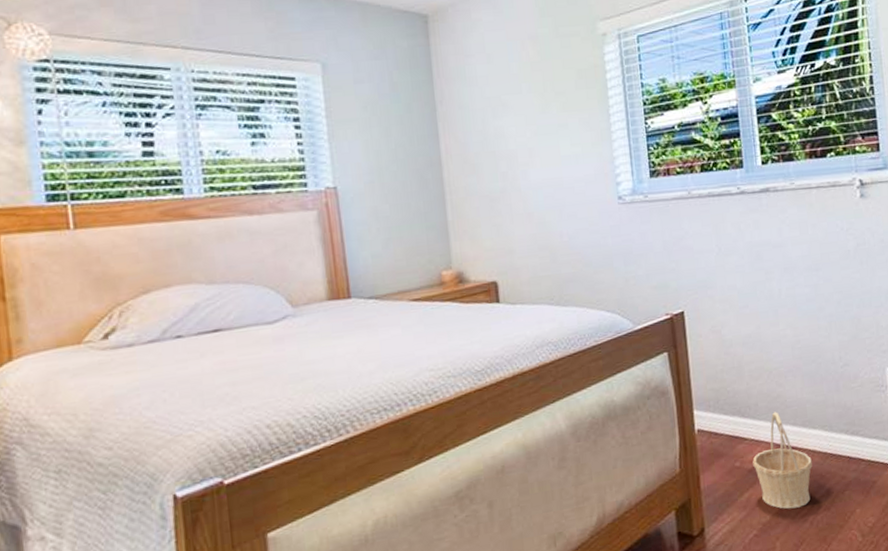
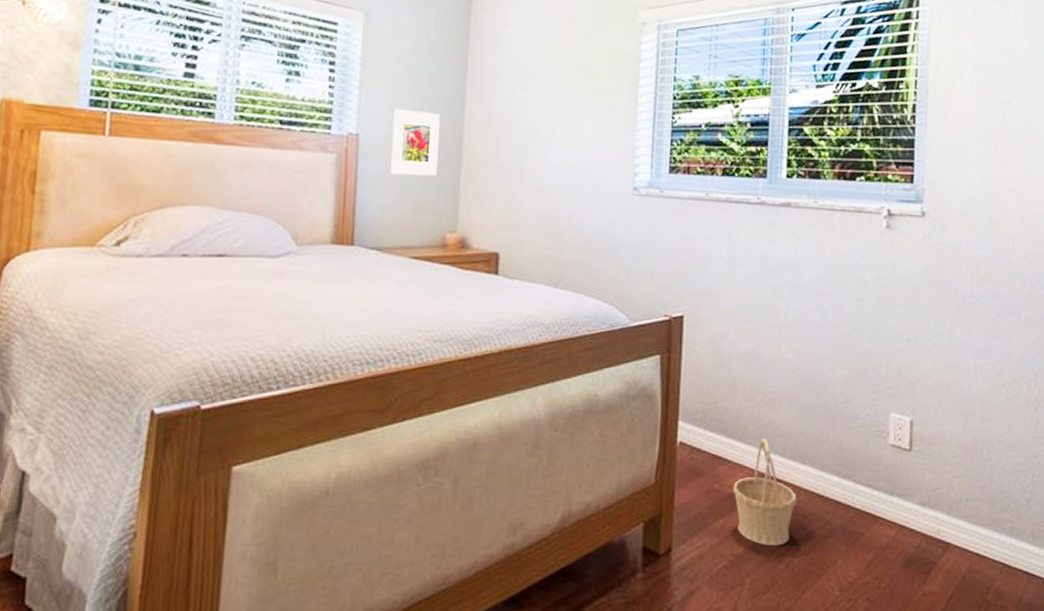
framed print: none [368,154,423,222] -> present [391,109,441,176]

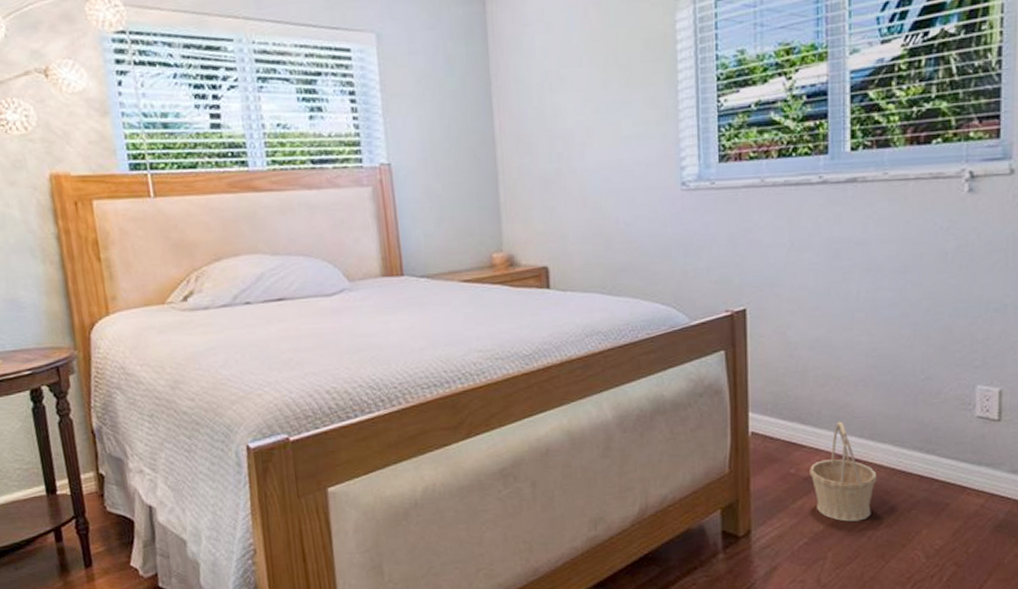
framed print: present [391,109,441,176] -> none [422,131,475,201]

